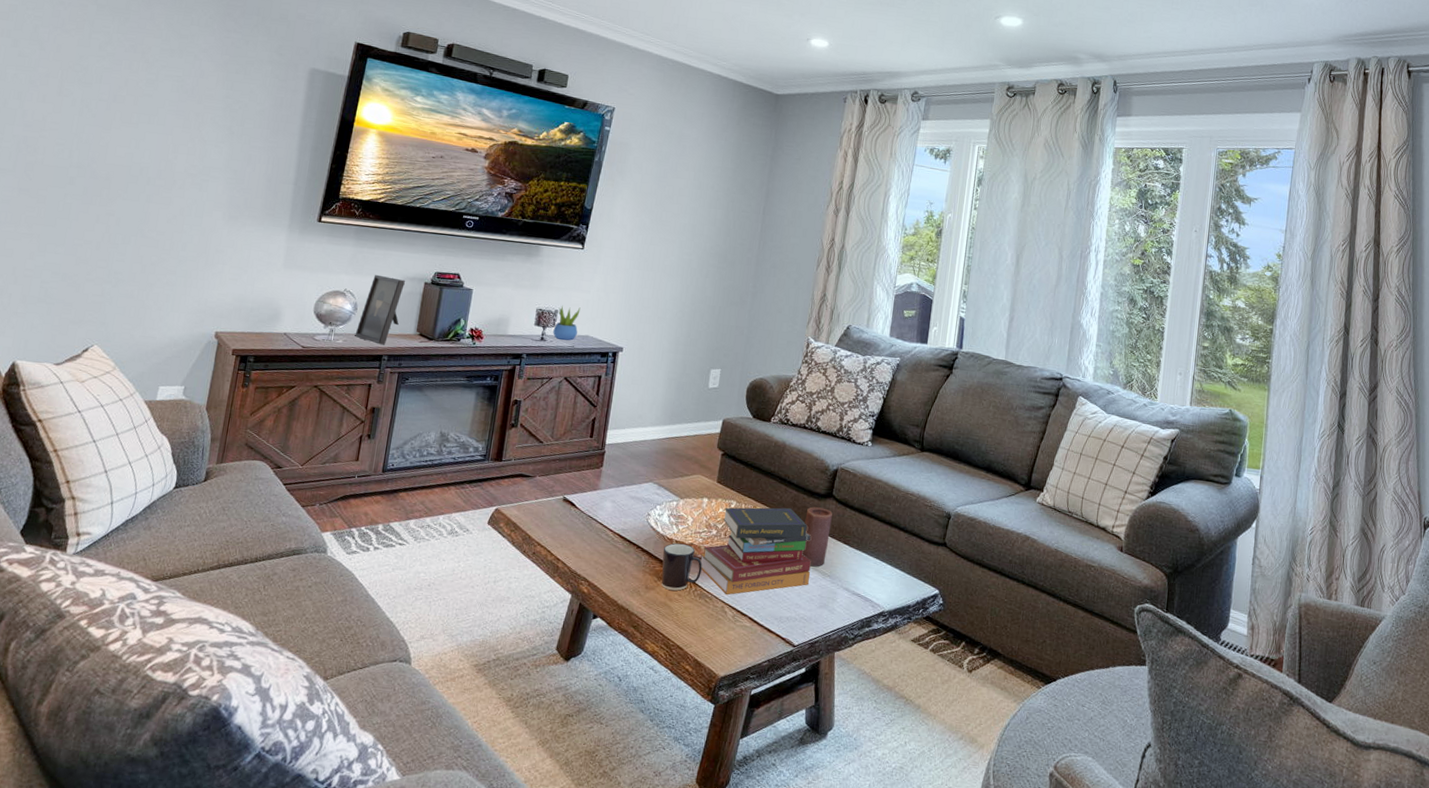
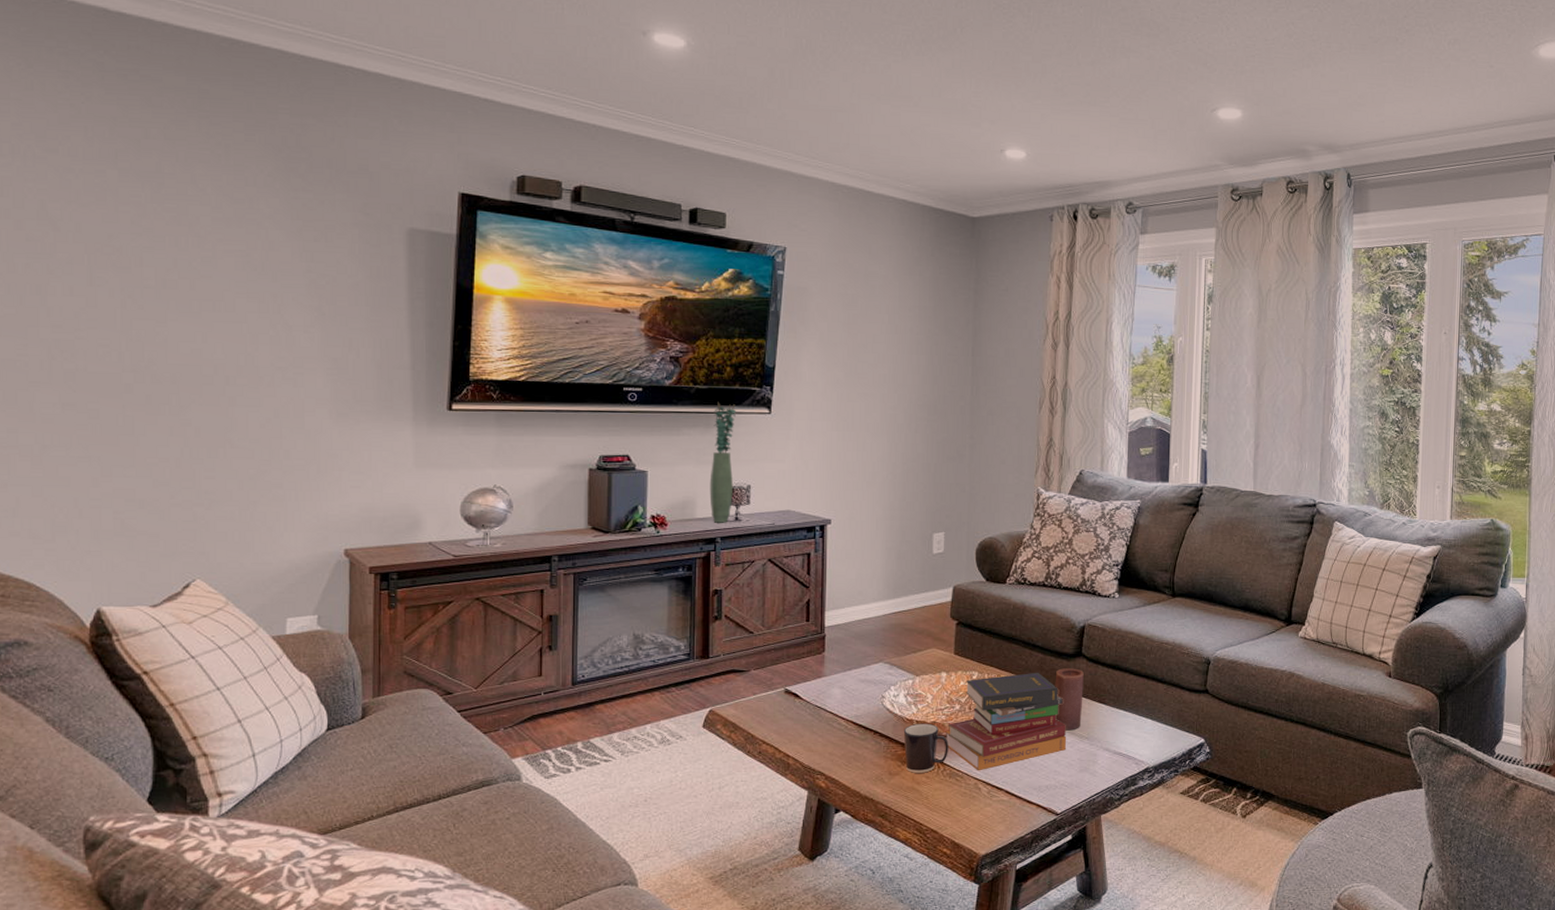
picture frame: present [355,274,406,345] -> none [515,465,567,544]
vase: none [521,234,555,342] -> present [709,401,737,523]
succulent plant: present [553,305,581,341] -> none [748,479,776,519]

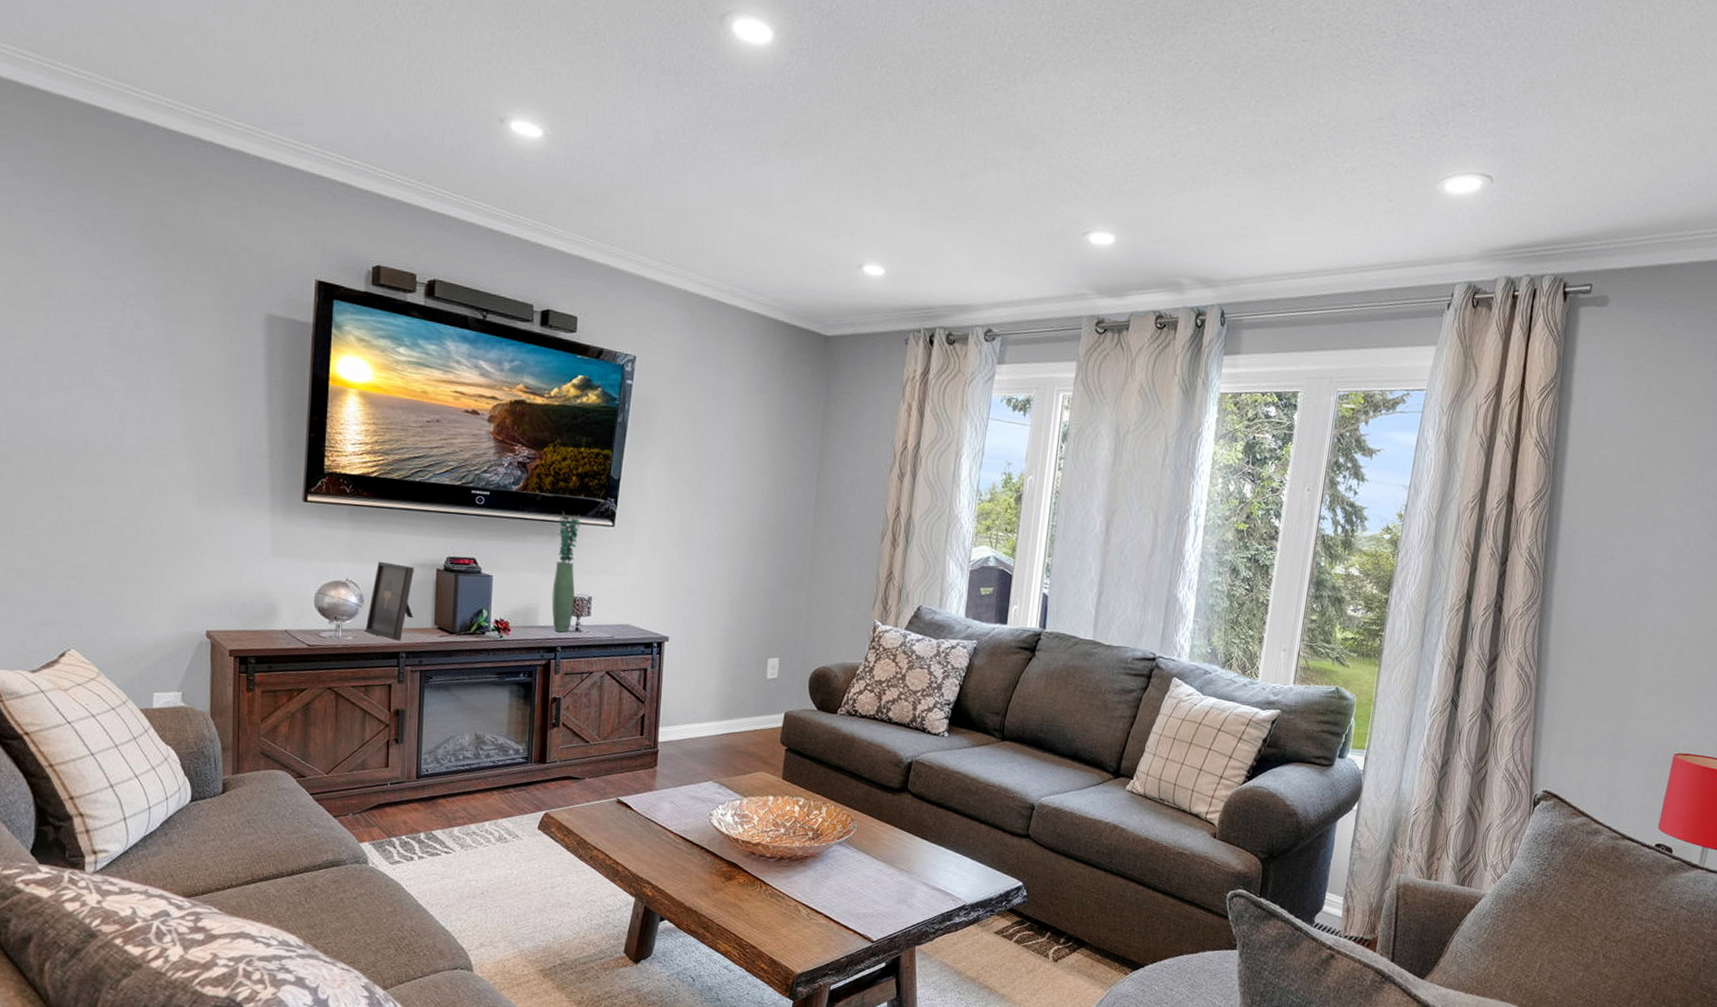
picture frame: none [515,465,567,544] -> present [365,561,415,641]
mug: present [903,723,948,773] -> none [728,843,772,891]
books: present [945,672,1066,770] -> none [769,803,887,893]
candle: present [1054,668,1084,731] -> none [876,801,908,863]

